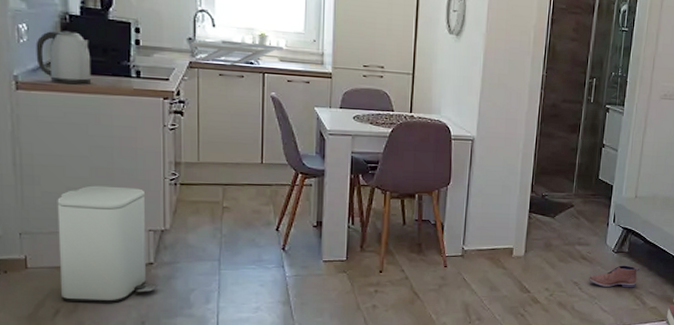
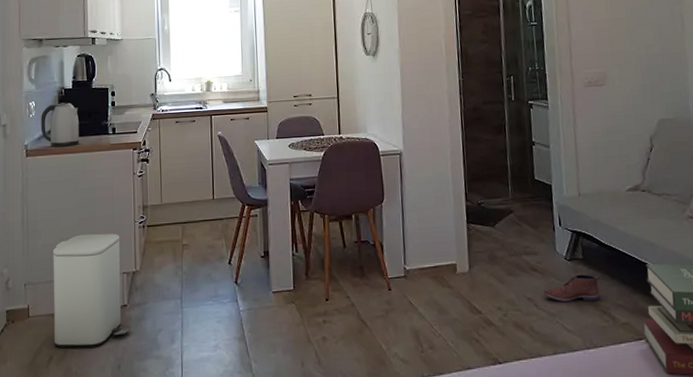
dish rack: present [188,39,284,66] -> none [151,89,226,115]

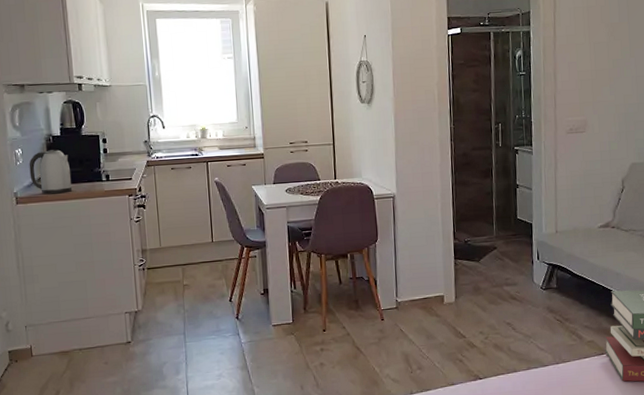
pedal bin: present [53,233,132,349] -> none [52,276,137,384]
shoe: present [544,274,600,302] -> none [521,301,570,326]

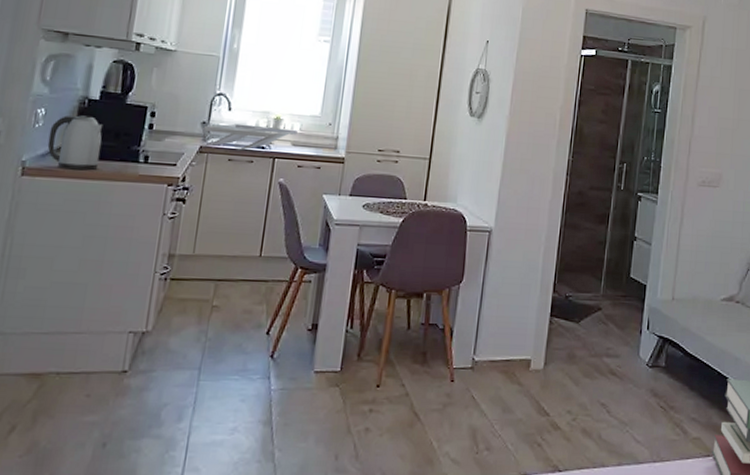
dish rack: none [146,136,222,162] -> present [199,123,298,151]

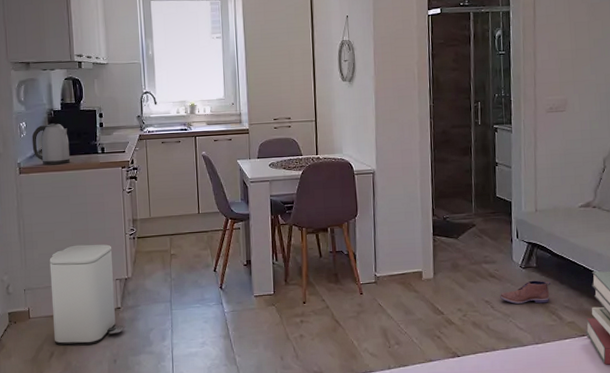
pedal bin: none [20,279,133,420] -> present [49,244,126,346]
dish rack: present [199,123,298,151] -> none [138,112,209,136]
shoe: none [619,383,679,412] -> present [500,280,550,305]

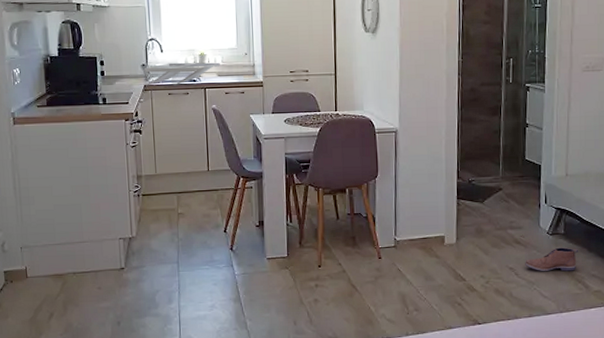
kettle: present [32,123,71,166] -> none [26,70,69,116]
pedal bin: present [49,244,126,346] -> none [47,201,130,307]
dish rack: none [138,112,209,136] -> present [143,62,220,86]

